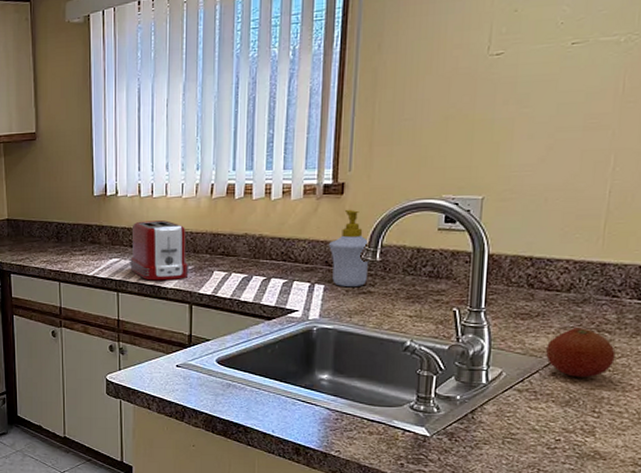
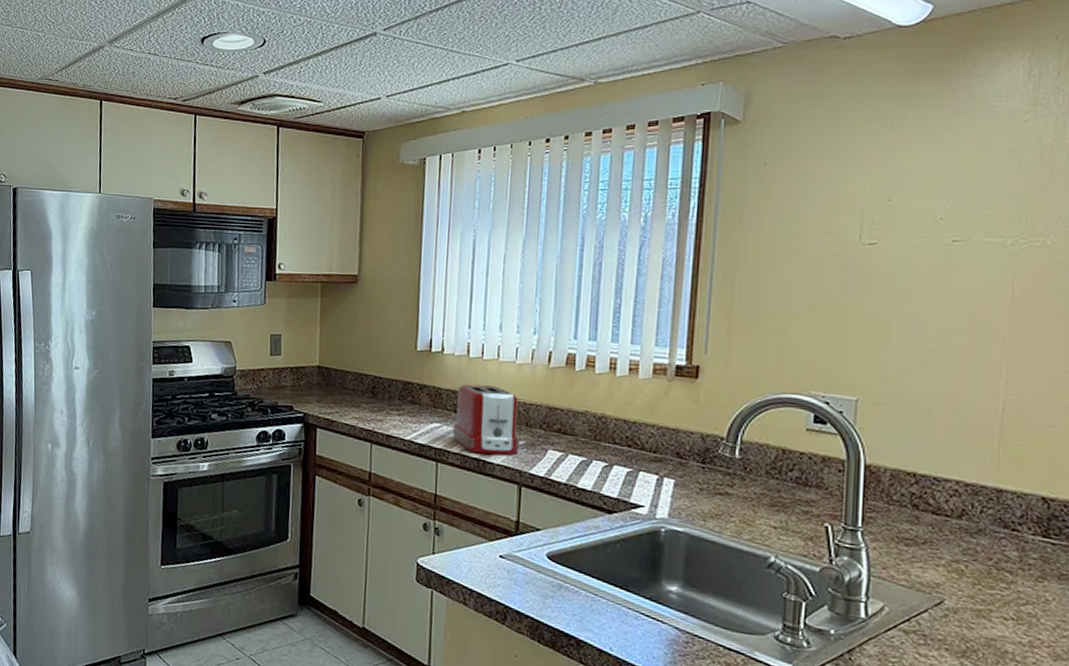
soap bottle: present [329,209,370,286] -> none [681,395,728,486]
fruit: present [546,328,616,377] -> none [936,562,1019,625]

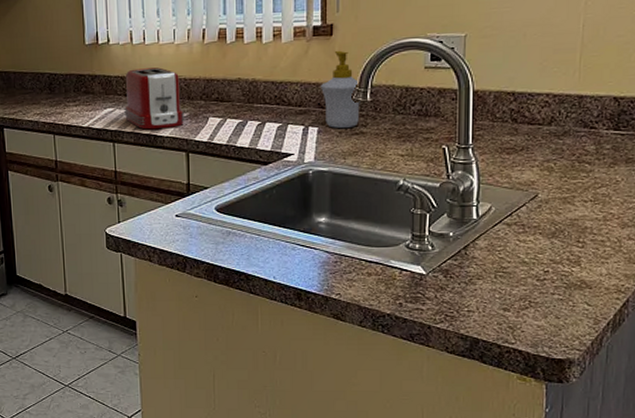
soap bottle: none [681,395,728,486] -> present [321,50,360,128]

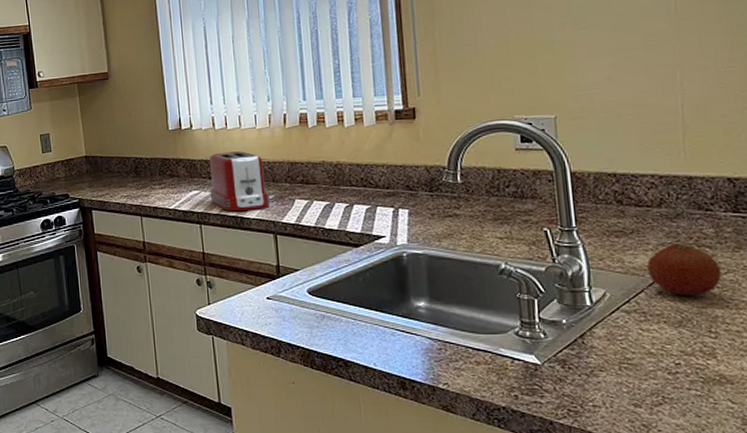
soap bottle: present [321,50,360,128] -> none [408,133,451,210]
fruit: none [532,160,596,208] -> present [647,243,722,295]

